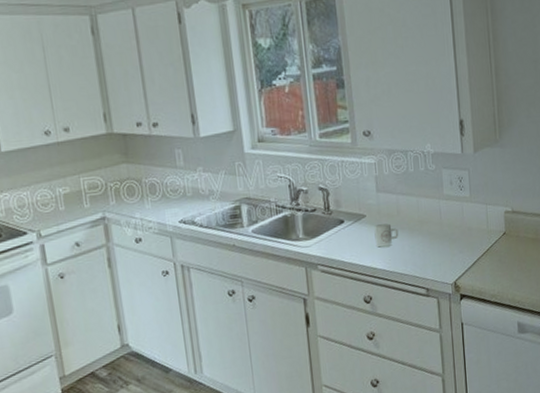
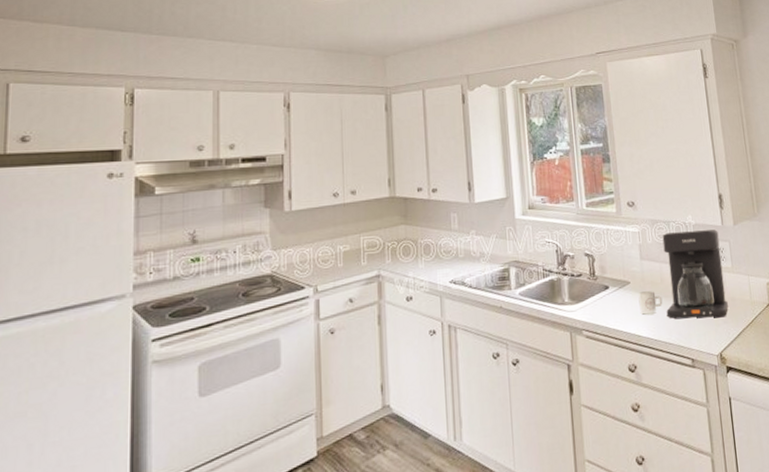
coffee maker: none [399,158,465,250] -> present [662,229,729,319]

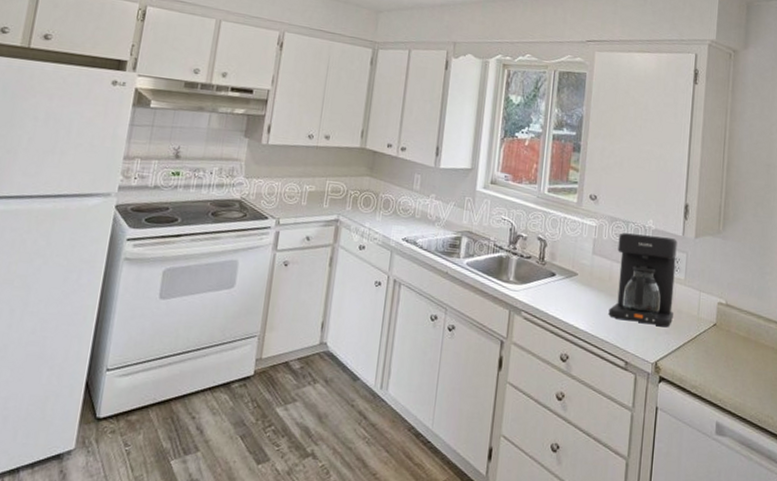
mug: present [638,291,663,315] -> none [582,285,607,310]

